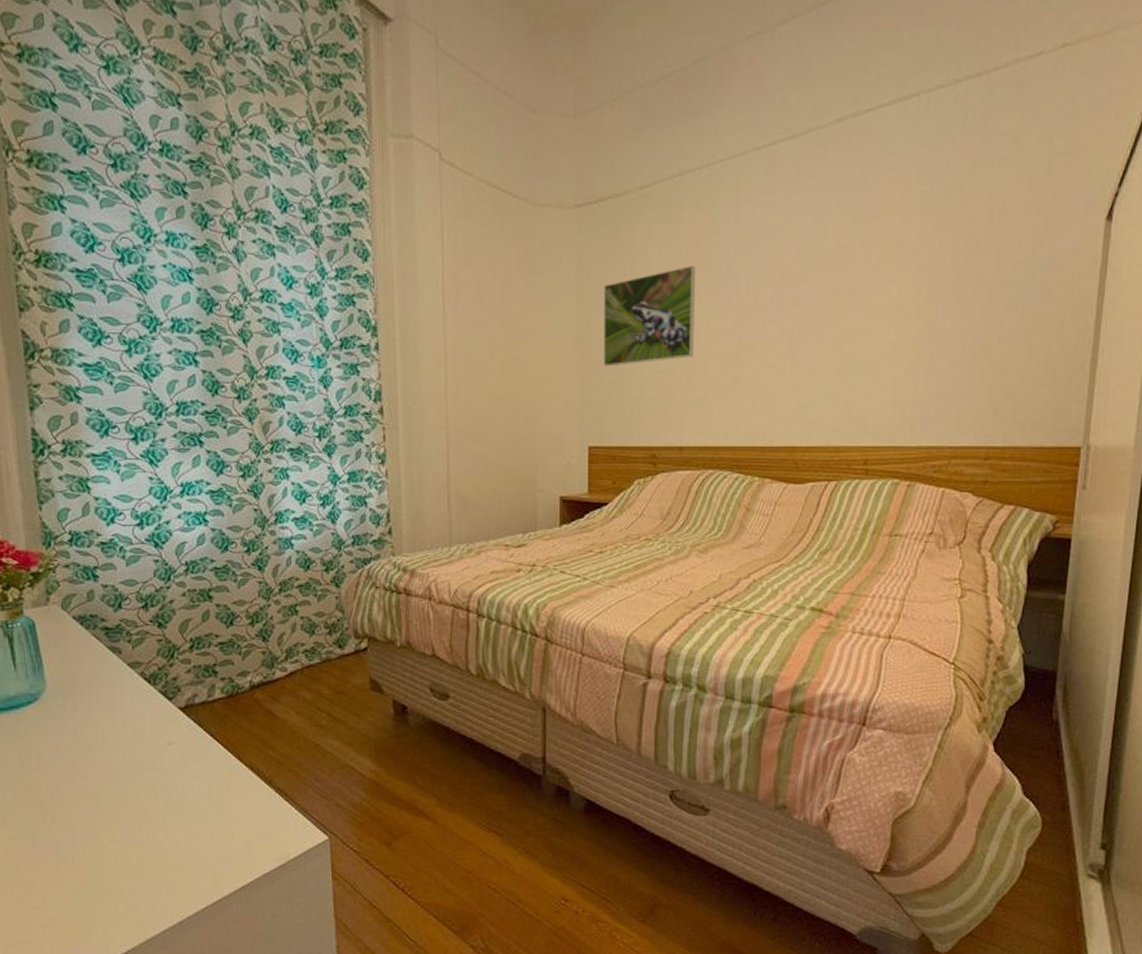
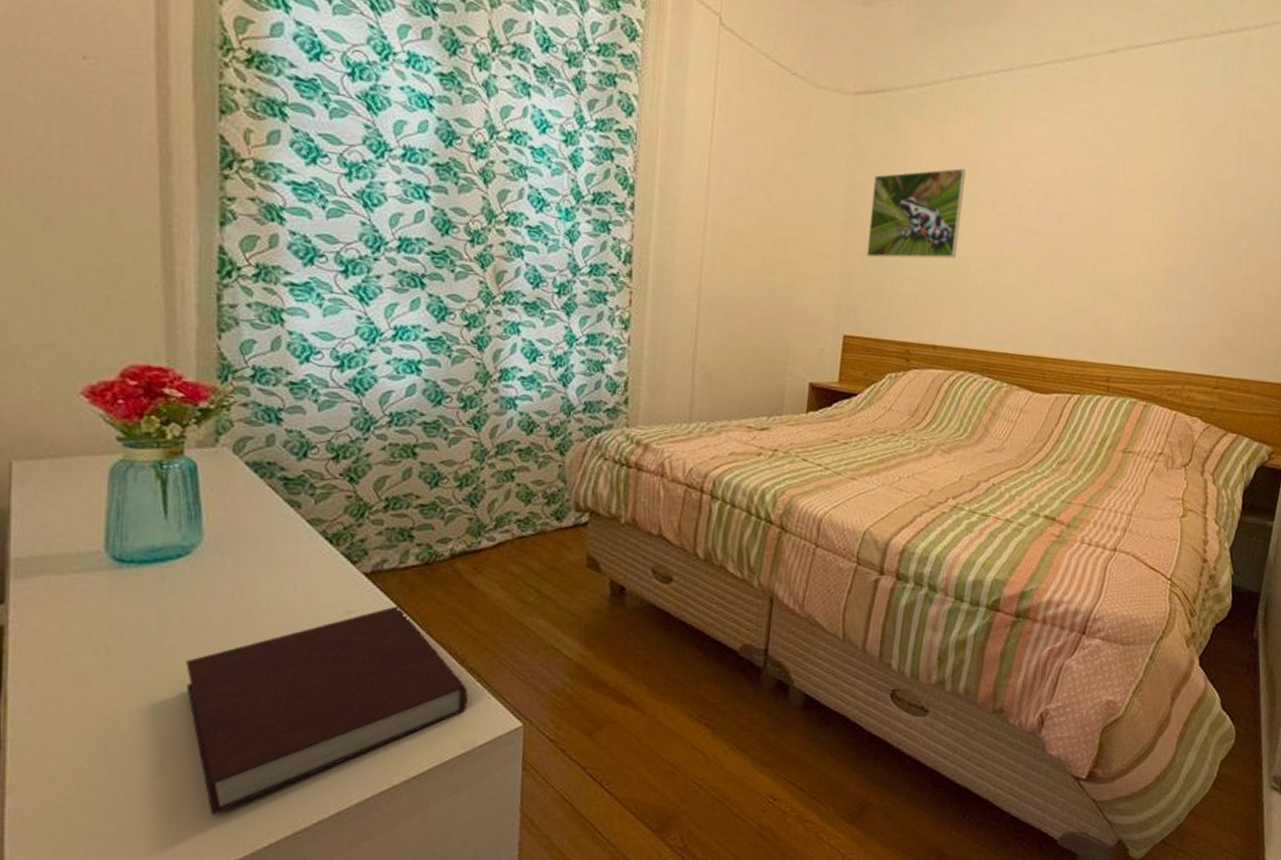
notebook: none [44,735,278,926] -> present [186,606,468,815]

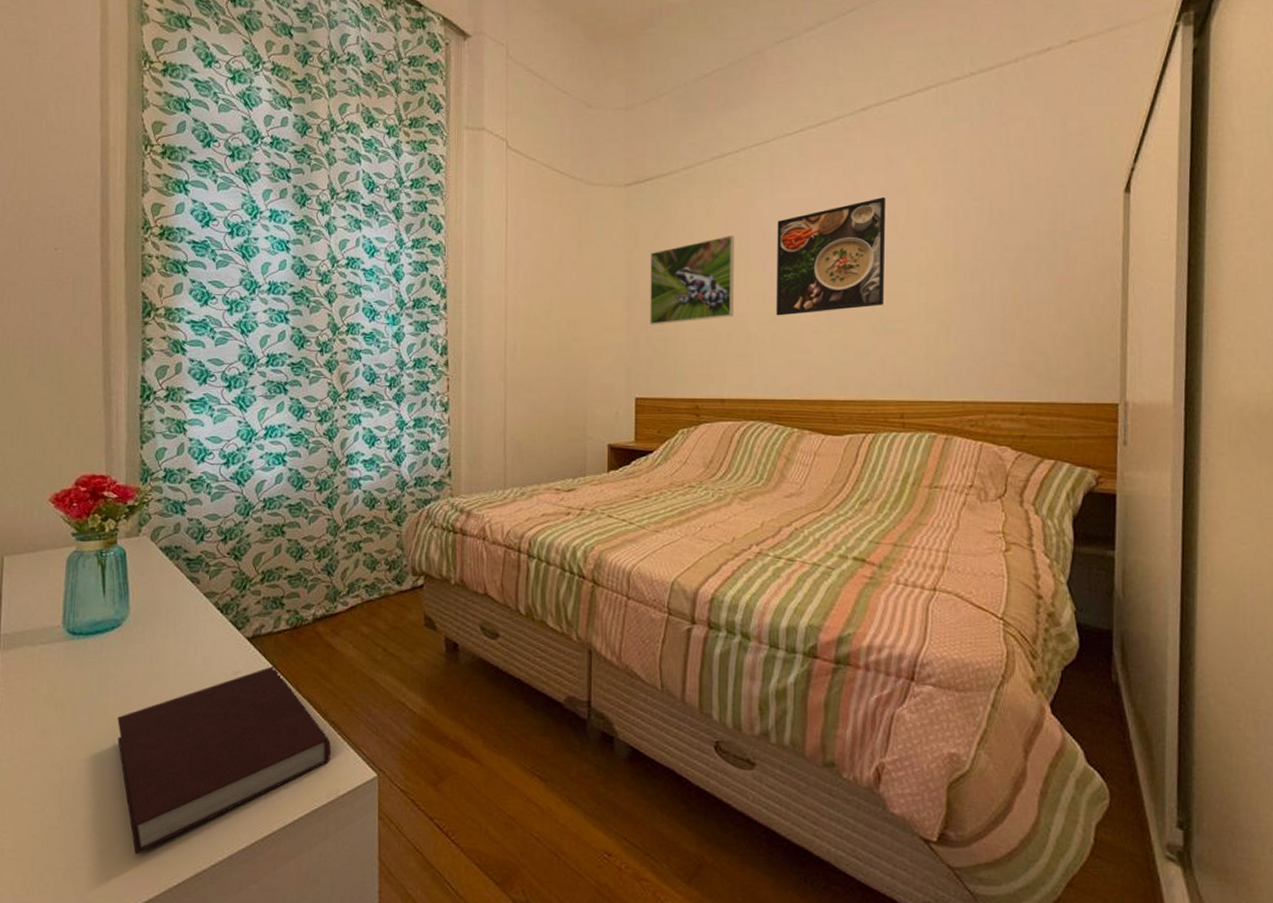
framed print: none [999,150,1122,265] -> present [776,197,886,316]

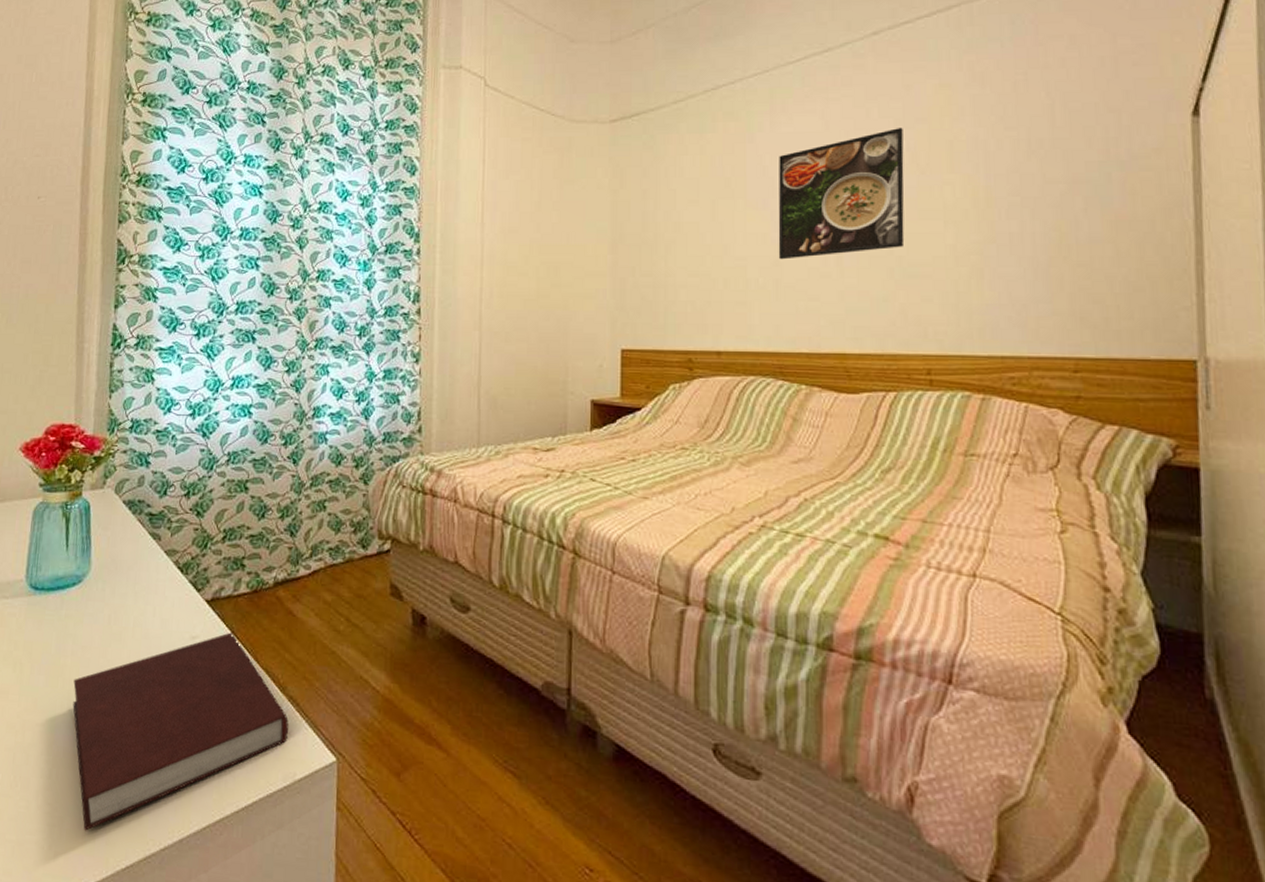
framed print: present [650,234,735,325] -> none [637,171,732,270]

